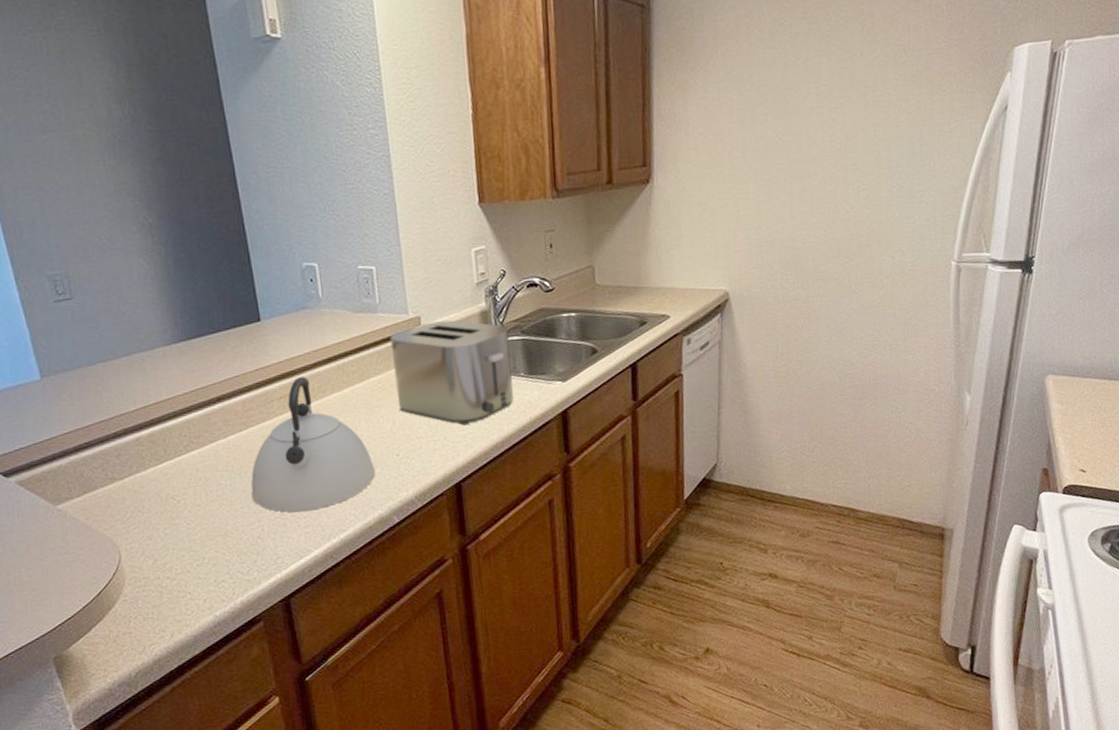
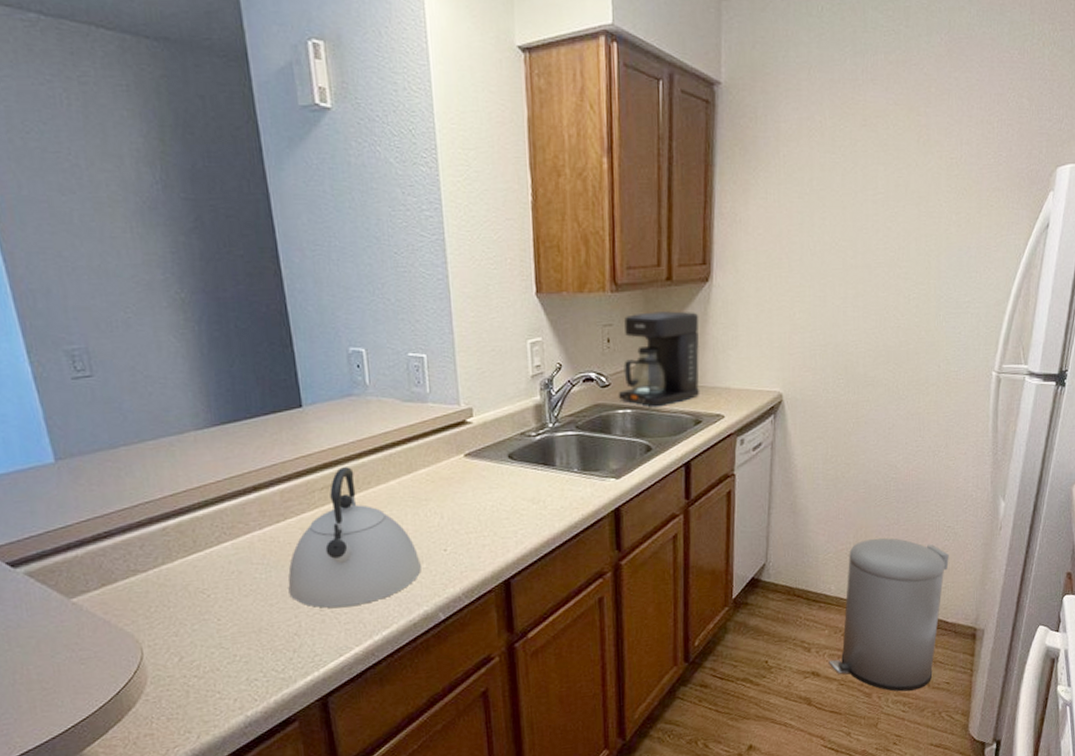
toaster: present [390,320,515,426] -> none [440,413,567,521]
coffee maker: none [562,214,645,309] -> present [618,310,700,406]
pedal bin: none [786,435,912,594] -> present [829,538,949,692]

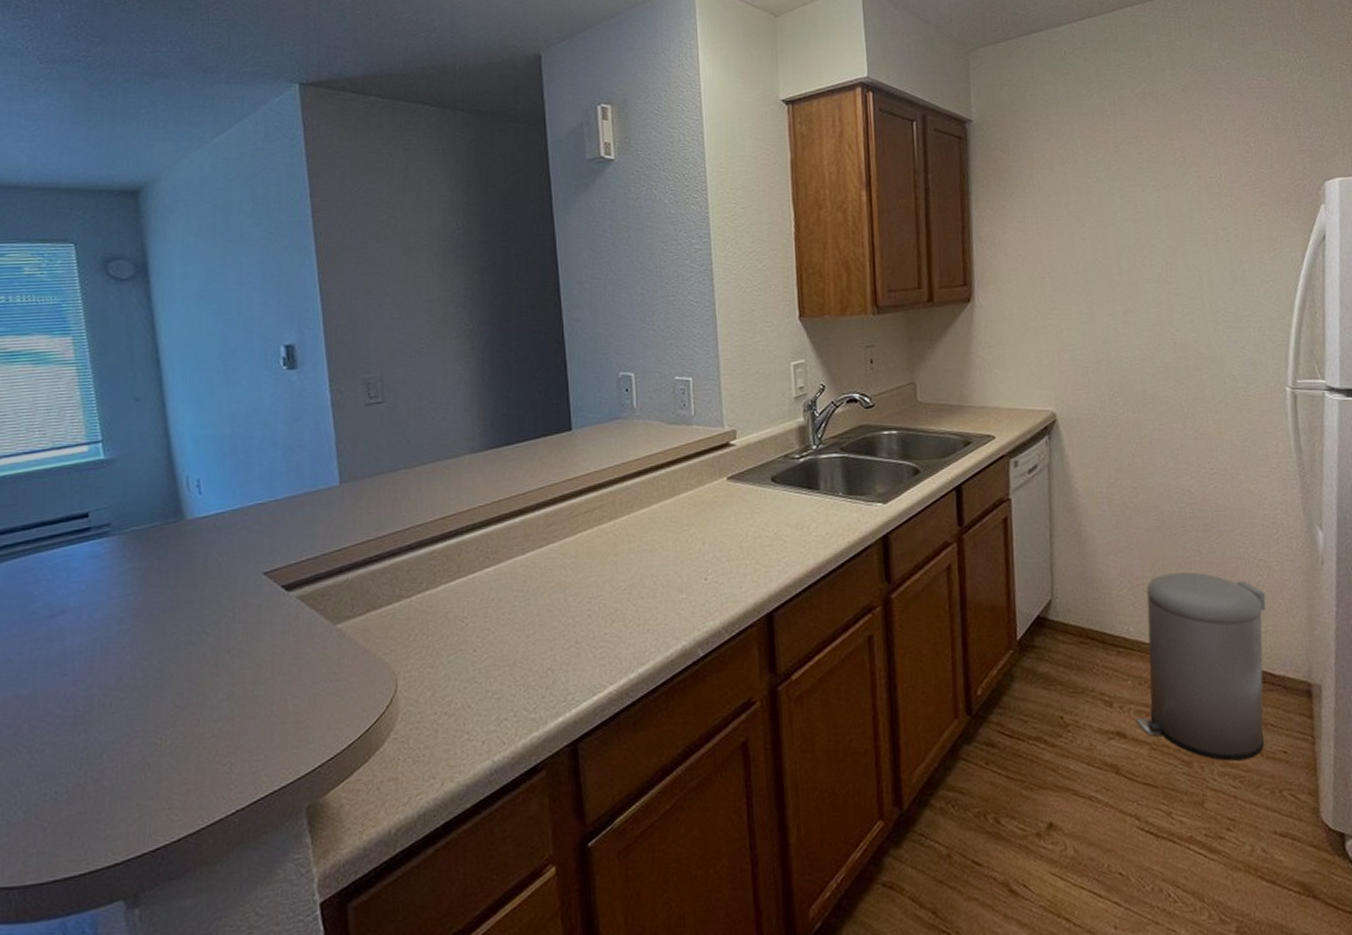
kettle: present [288,467,421,608] -> none [546,490,681,641]
coffee maker: present [618,310,700,406] -> none [882,331,968,427]

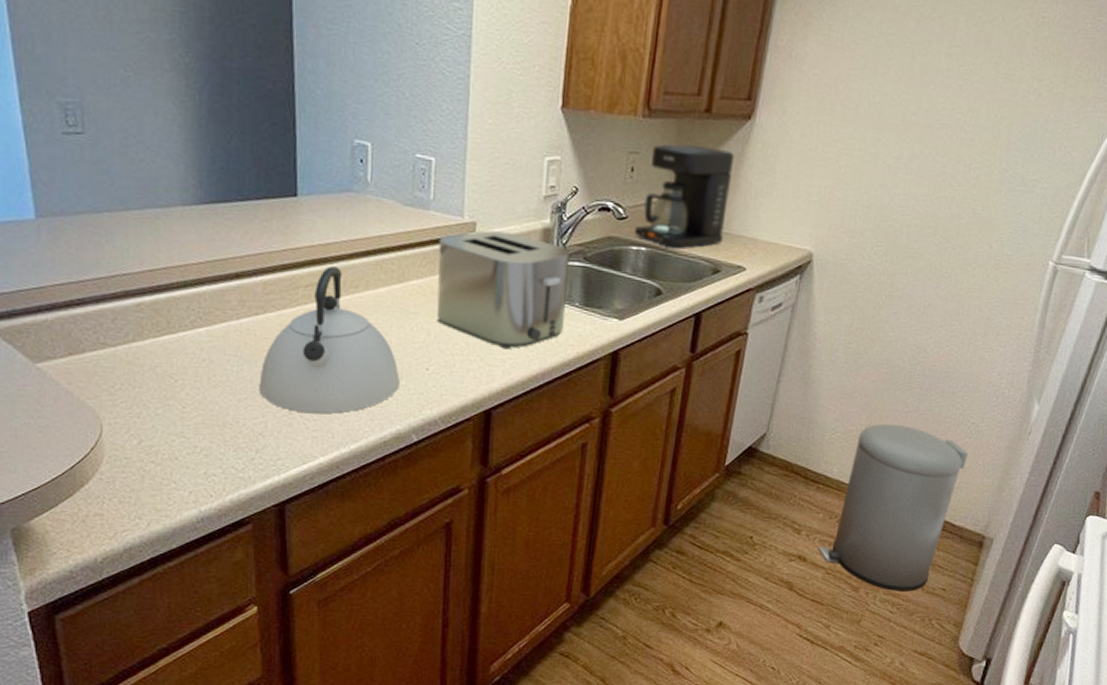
kettle: none [546,490,681,641] -> present [259,266,400,414]
toaster: none [703,435,832,549] -> present [436,230,571,350]
coffee maker: none [882,331,968,427] -> present [633,144,735,248]

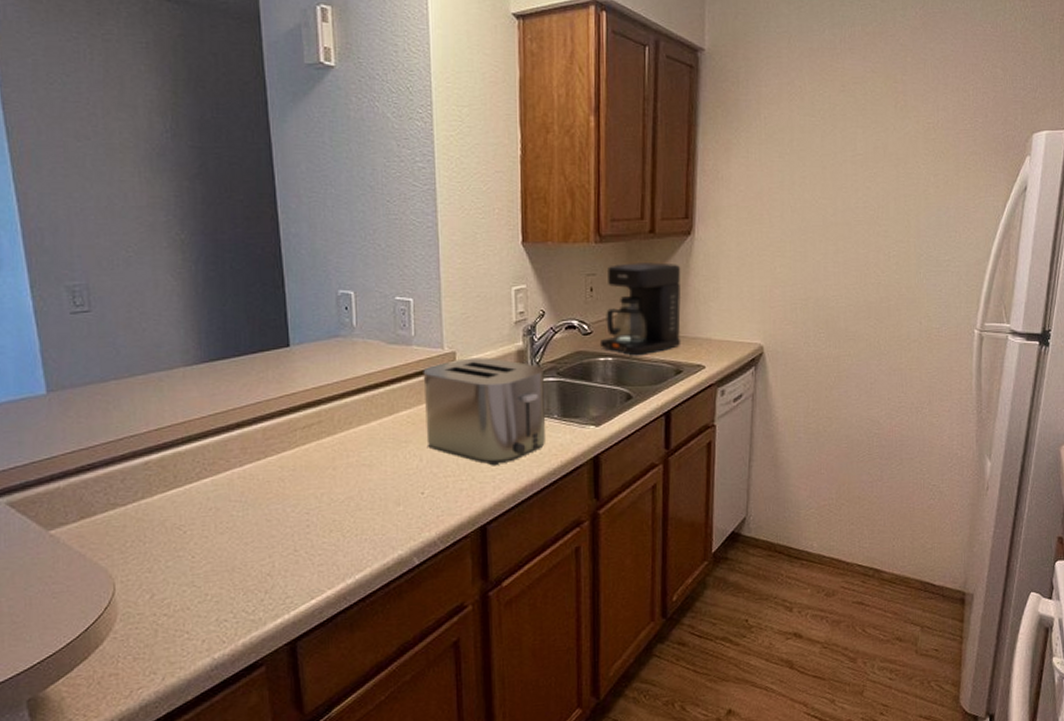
kettle: present [259,266,400,414] -> none [264,407,398,549]
pedal bin: present [818,424,968,592] -> none [811,495,935,658]

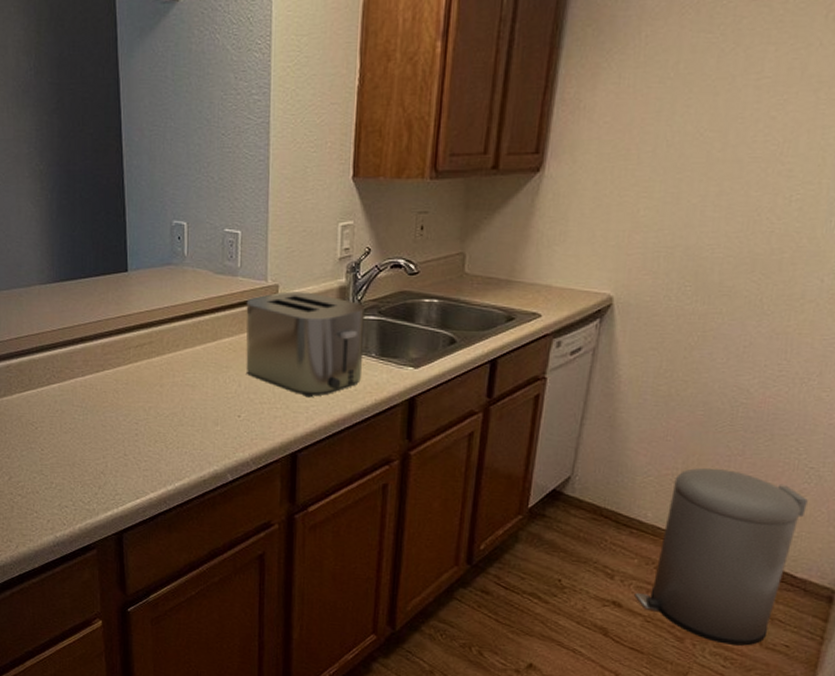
coffee maker: present [599,261,681,355] -> none [425,199,525,298]
pedal bin: none [811,495,935,658] -> present [634,468,808,646]

